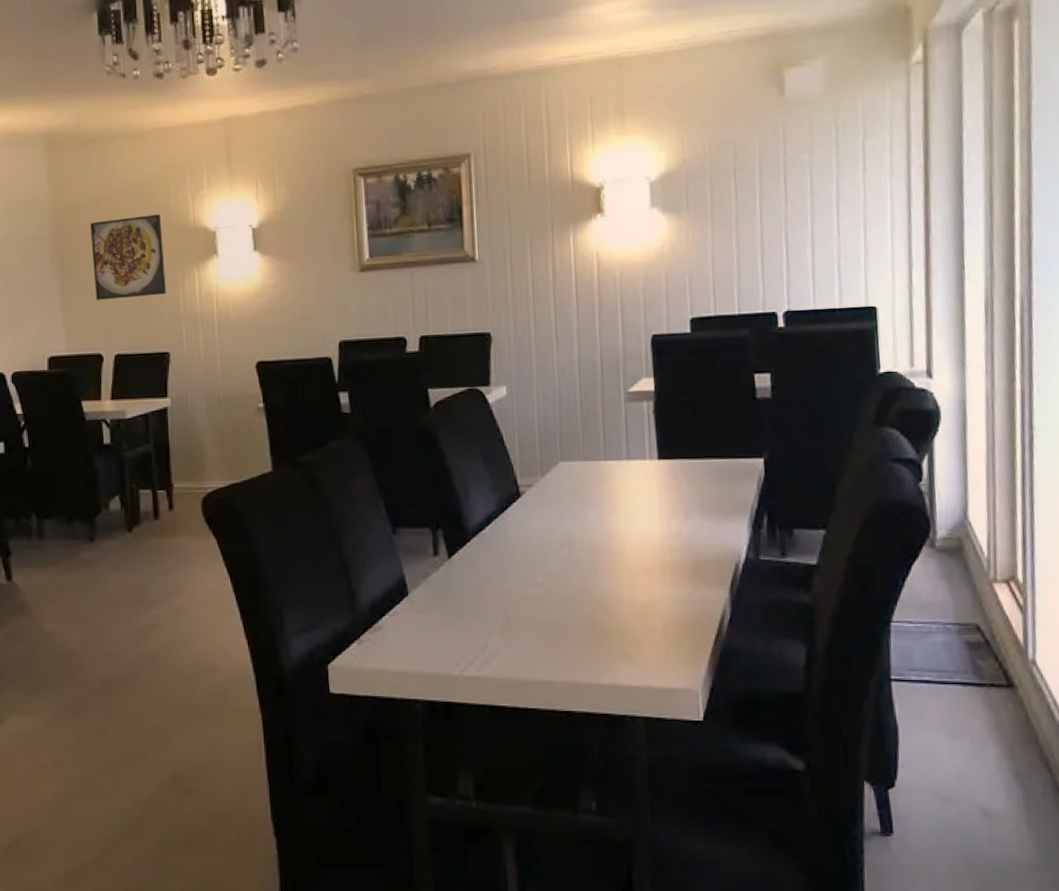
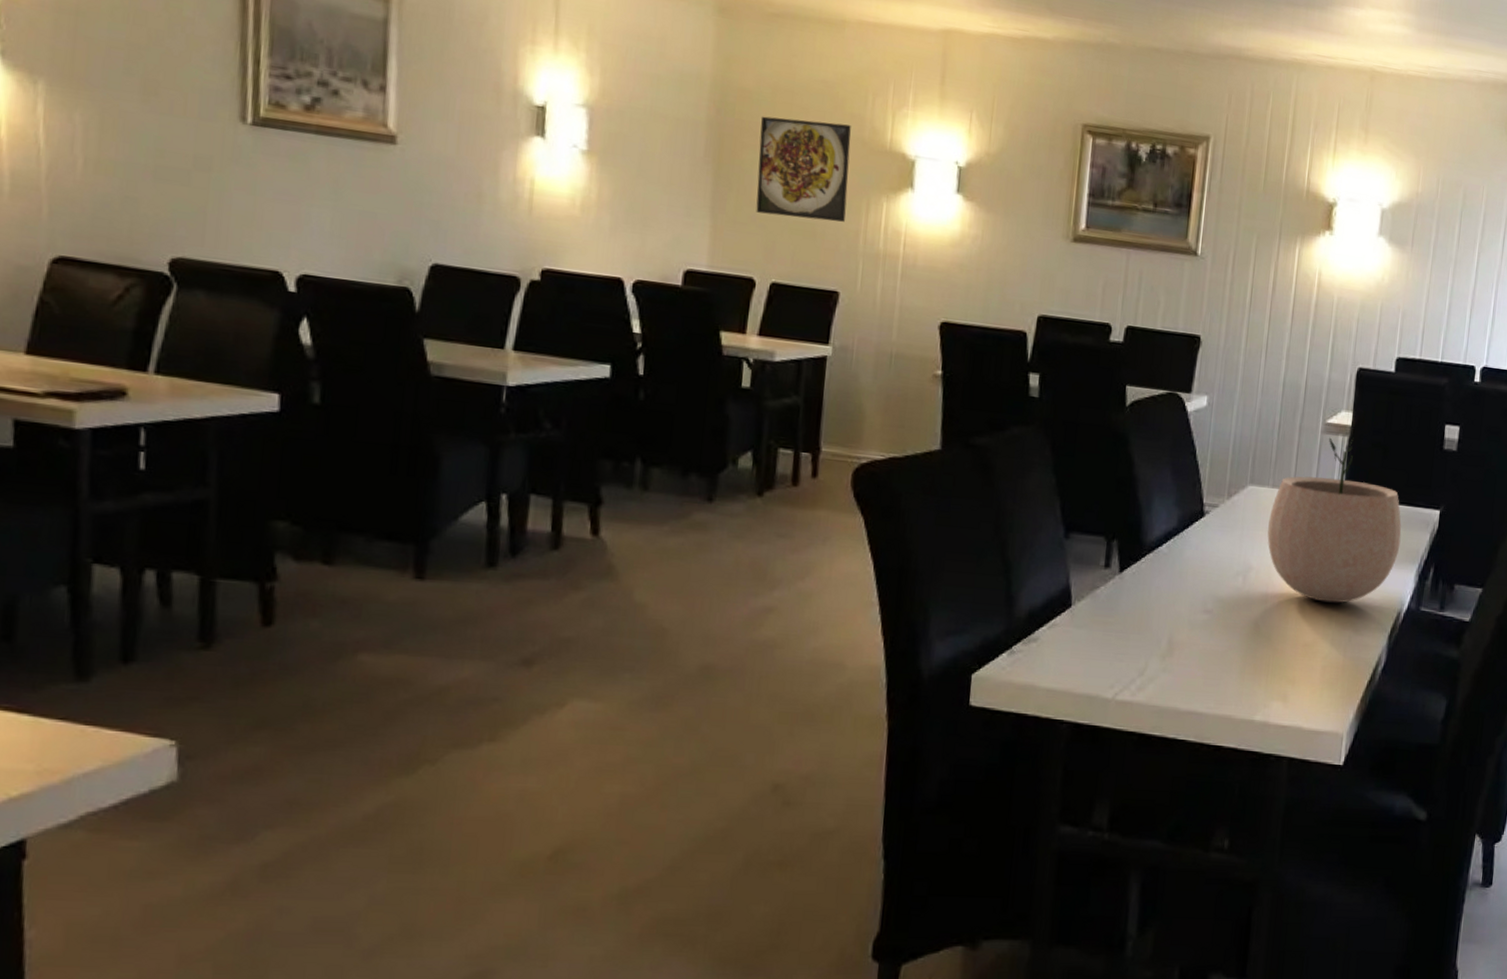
plant pot: none [585,401,727,563] -> present [1267,437,1402,603]

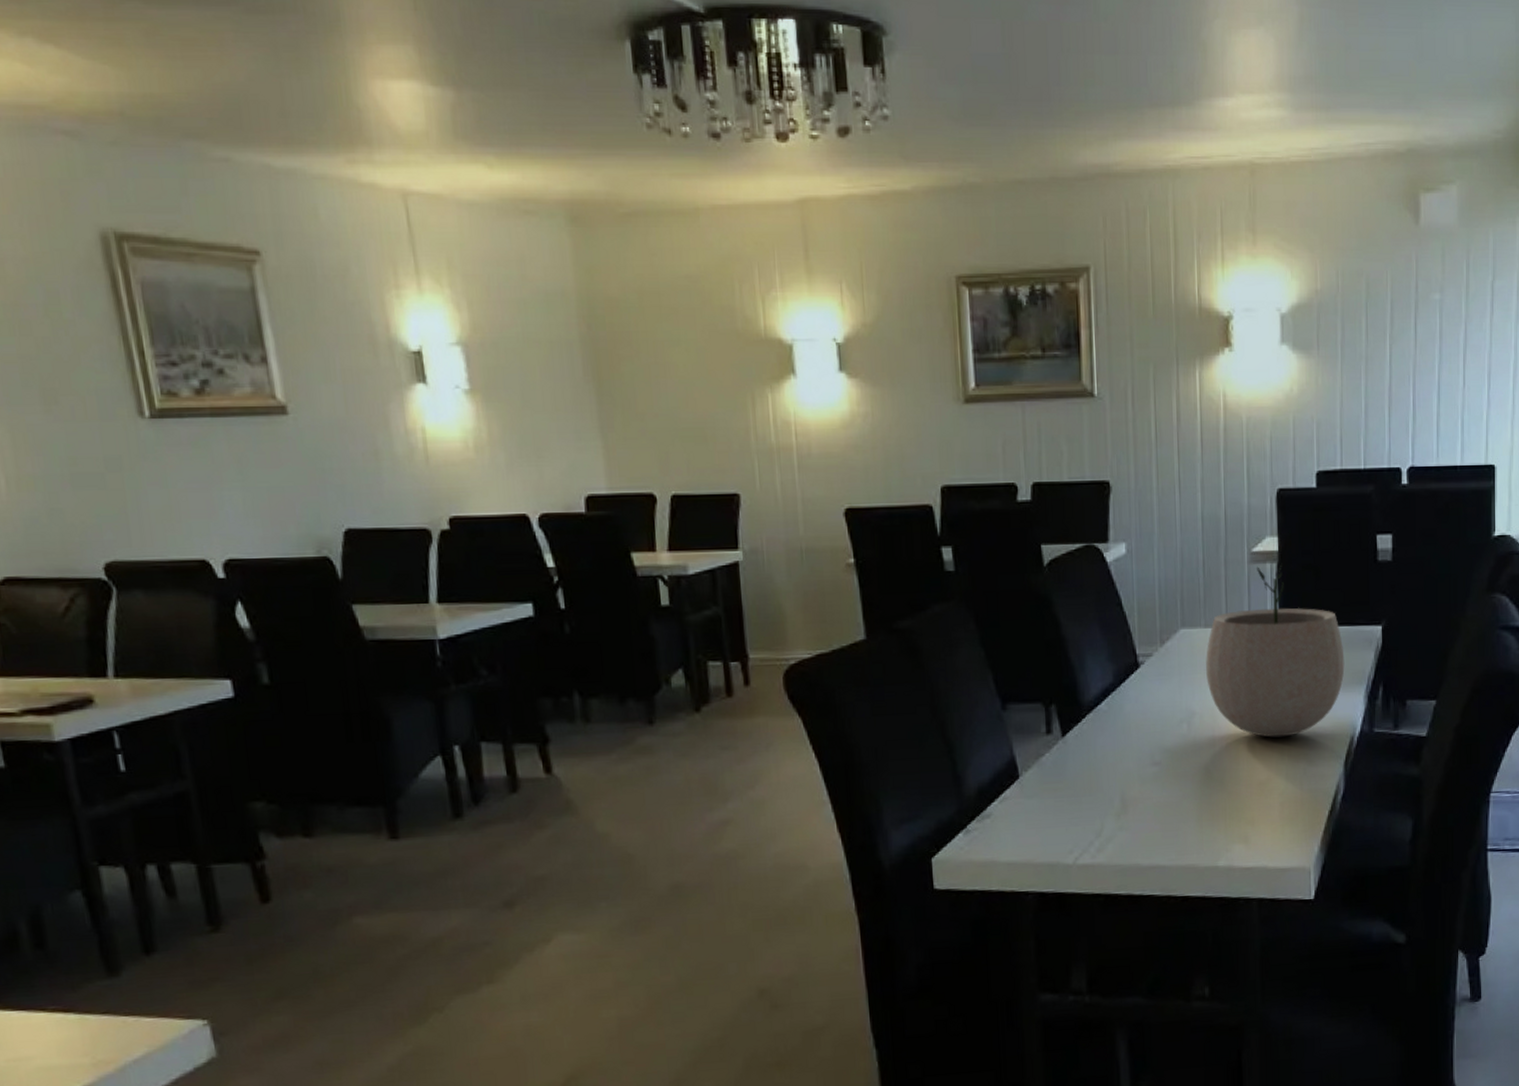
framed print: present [756,116,851,222] -> none [632,319,733,425]

